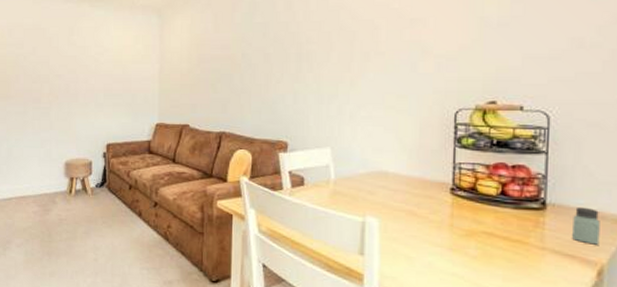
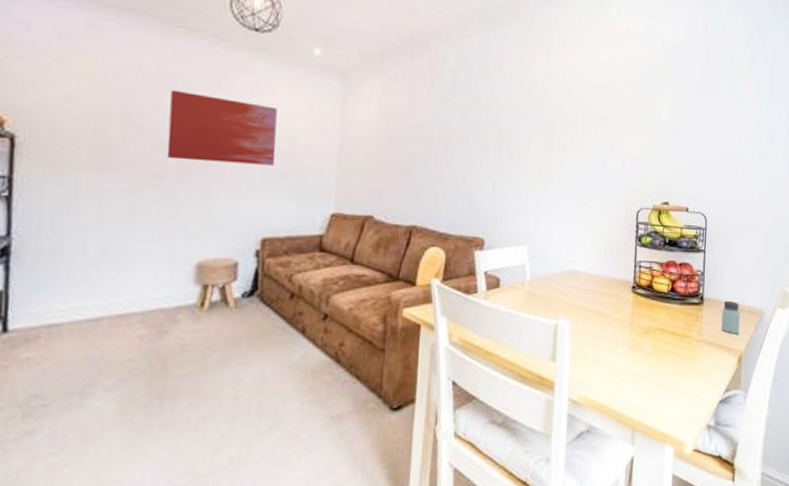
wall art: none [42,38,113,88] -> present [166,89,277,166]

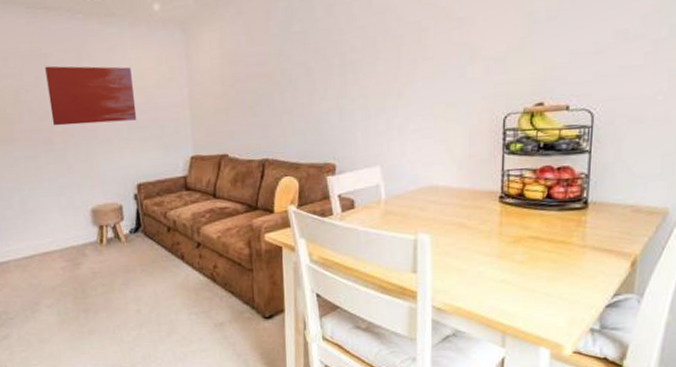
saltshaker: present [721,300,740,334] -> none [610,202,636,238]

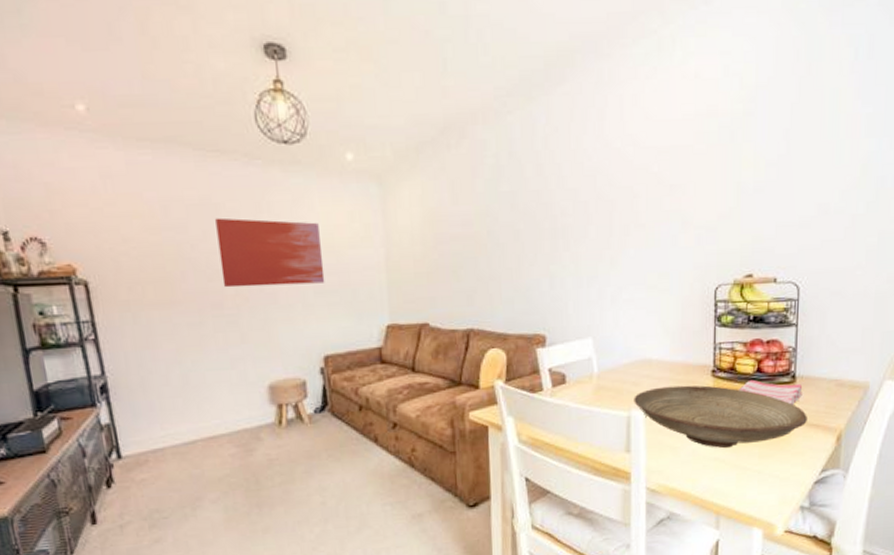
decorative bowl: none [420,210,600,272] -> present [634,385,807,449]
dish towel: none [527,205,595,230] -> present [739,379,803,405]

